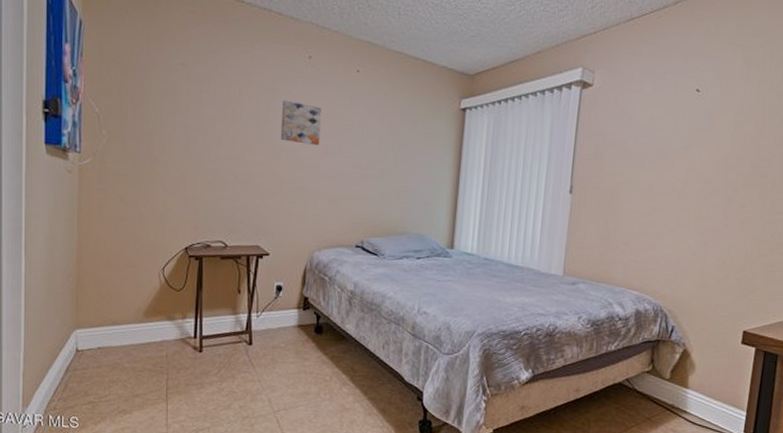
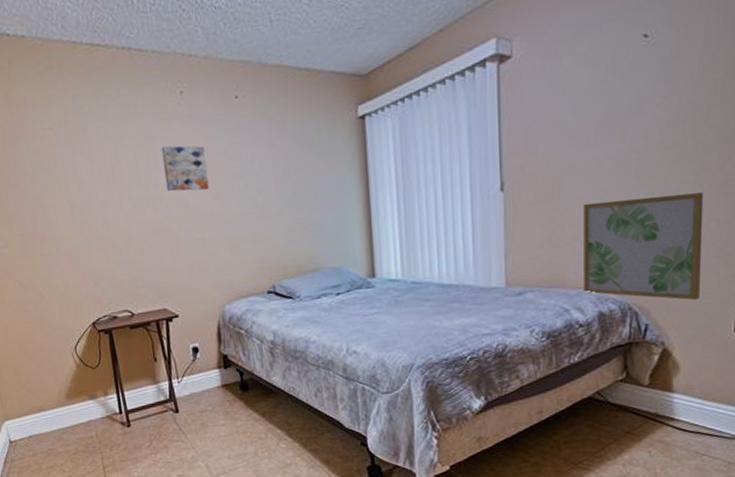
wall art: none [626,216,729,312] -> present [583,192,704,301]

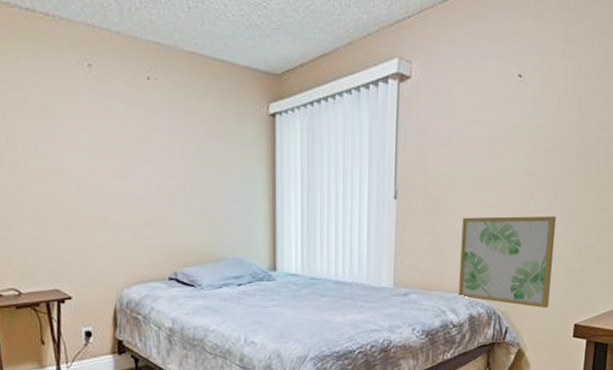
wall art: present [161,145,209,192] -> none [63,118,114,169]

